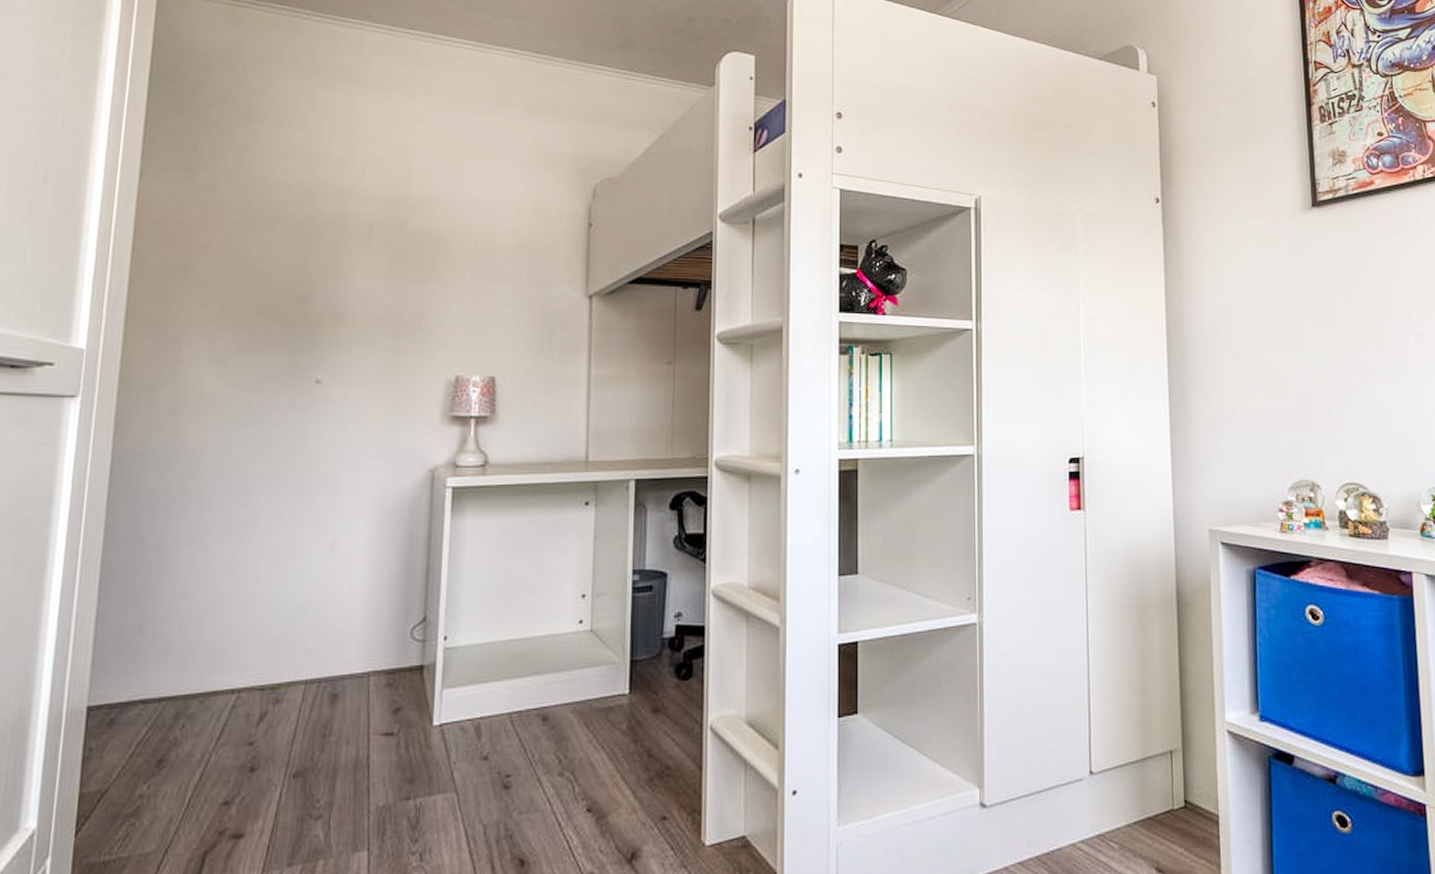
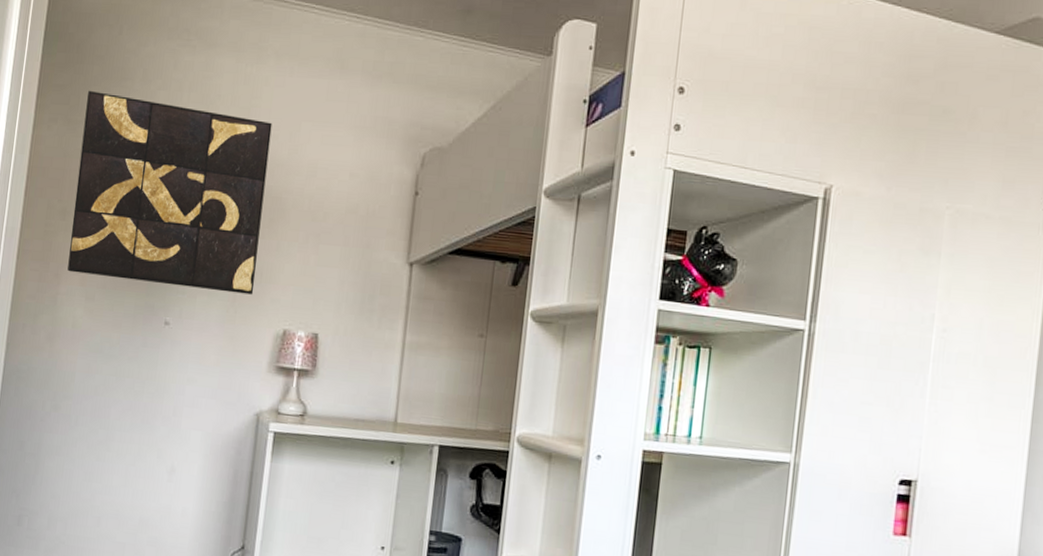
wall art: none [191,135,428,342] -> present [67,91,272,295]

